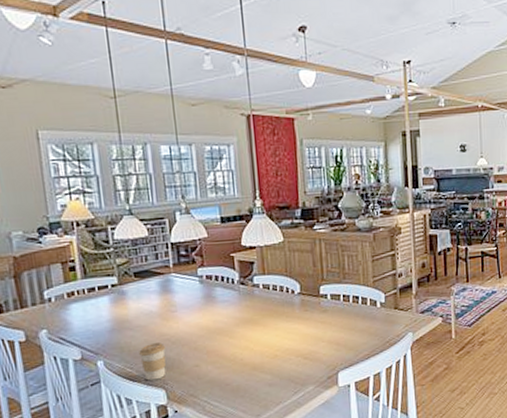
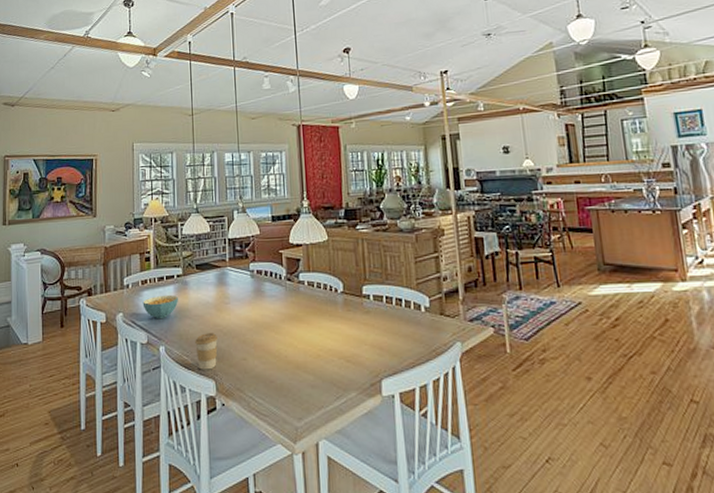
cereal bowl: none [70,306,116,332] -> present [142,294,179,318]

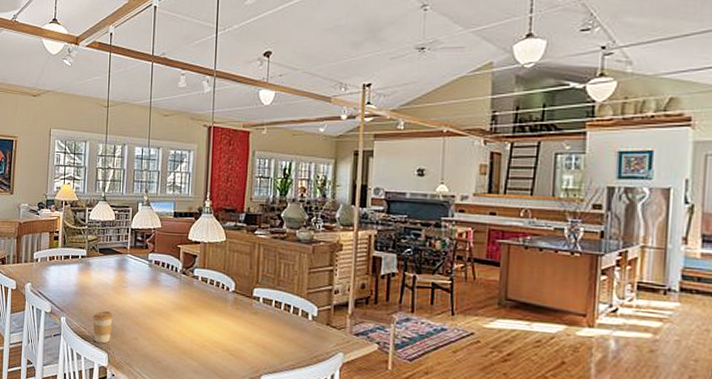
cereal bowl: present [142,294,179,318] -> none [49,272,82,293]

